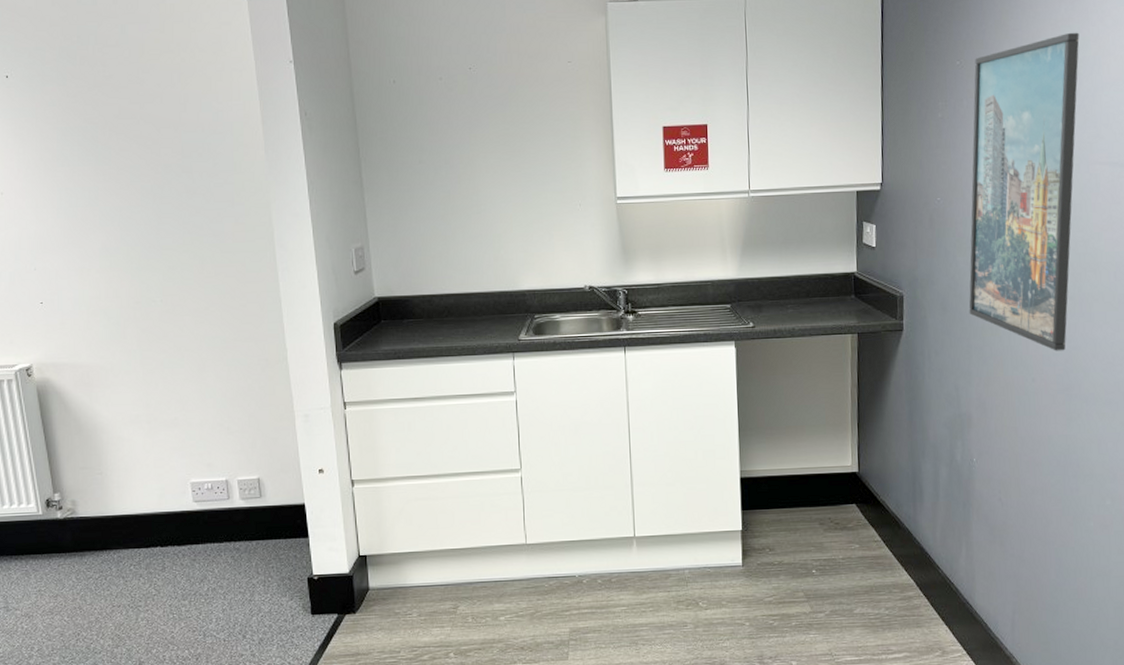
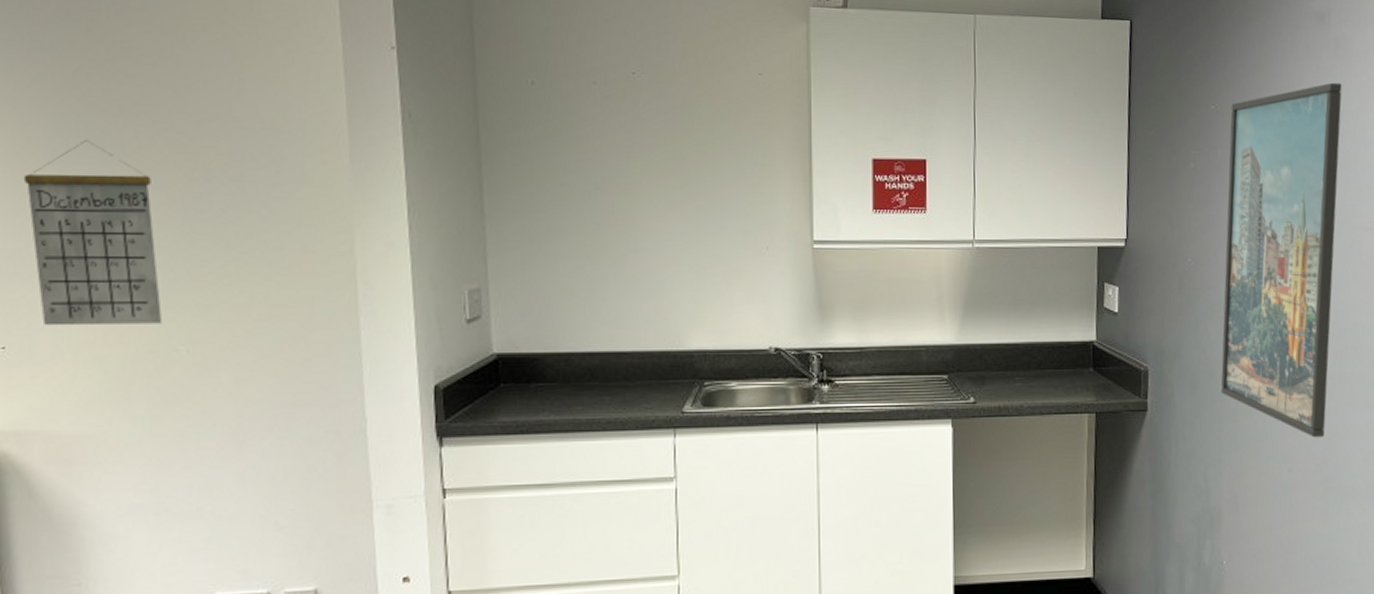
calendar: none [46,147,144,286] -> present [23,140,163,326]

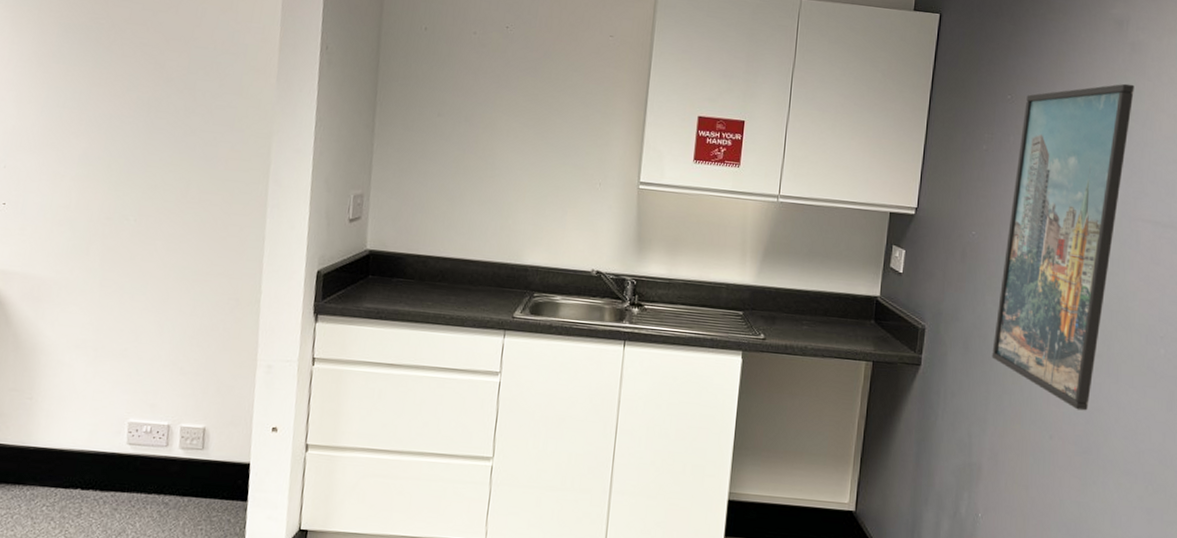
calendar: present [23,140,163,326] -> none [34,47,128,197]

